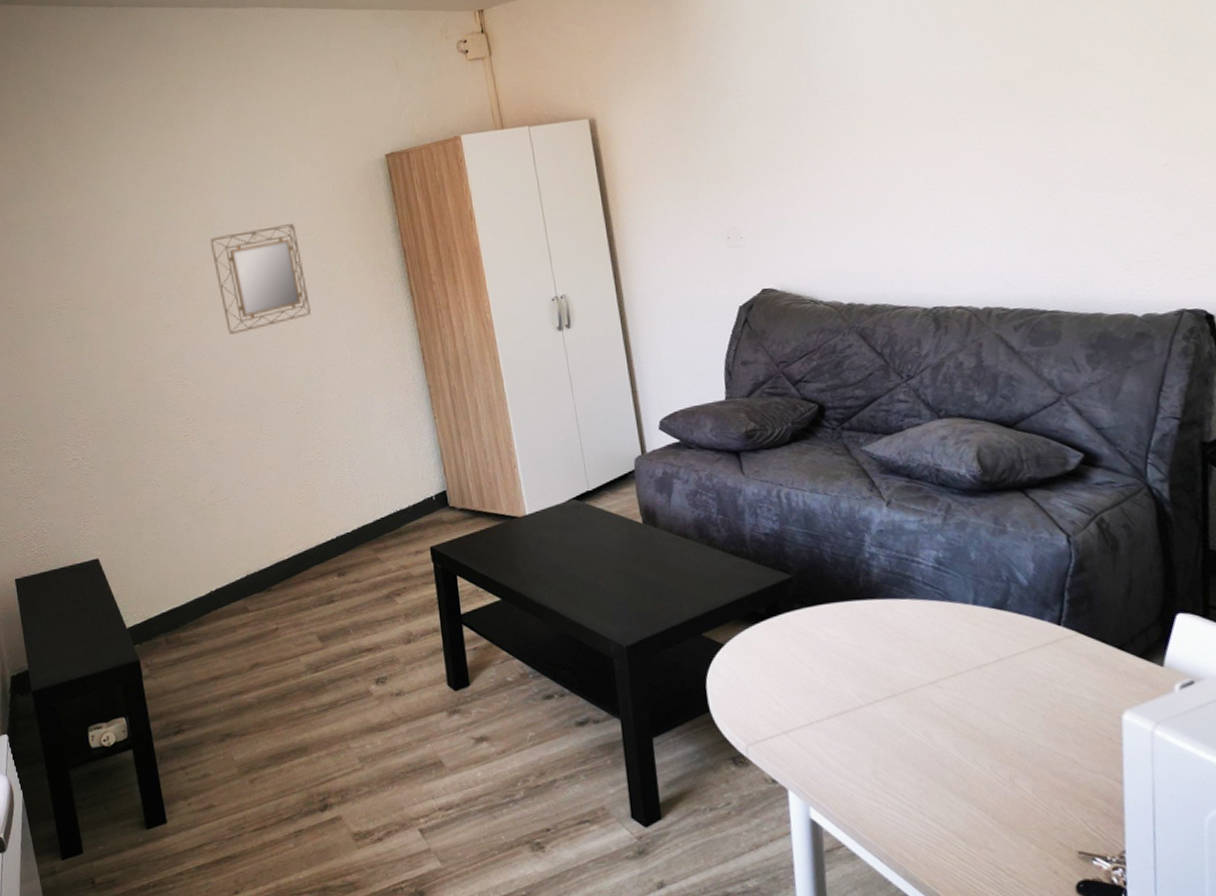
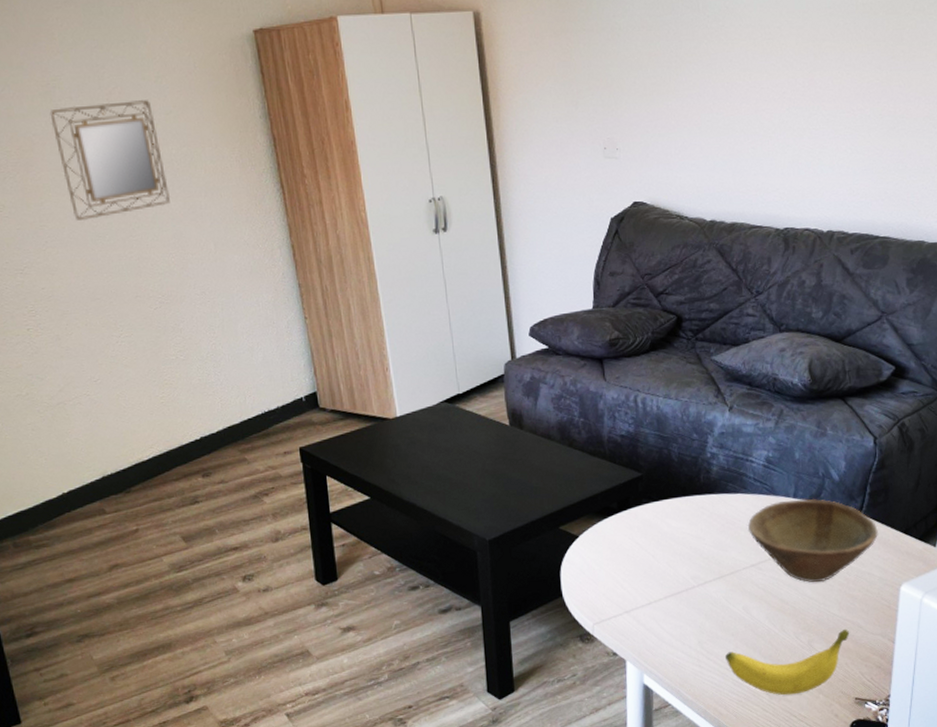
banana: none [906,763,1063,843] -> present [724,628,850,696]
bowl: none [920,605,1087,706] -> present [747,498,879,583]

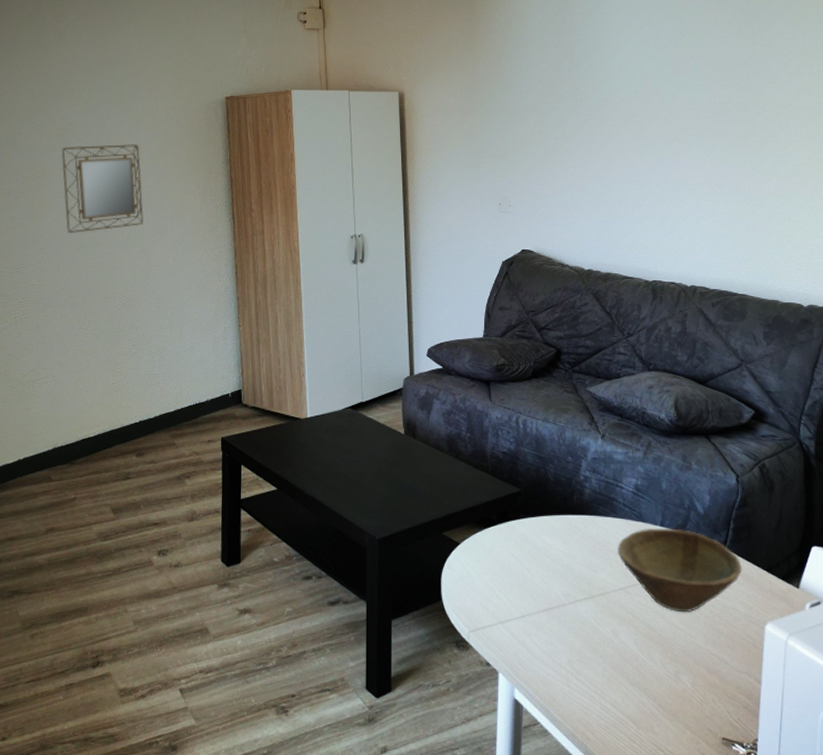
banana: present [724,628,850,696] -> none [593,663,716,727]

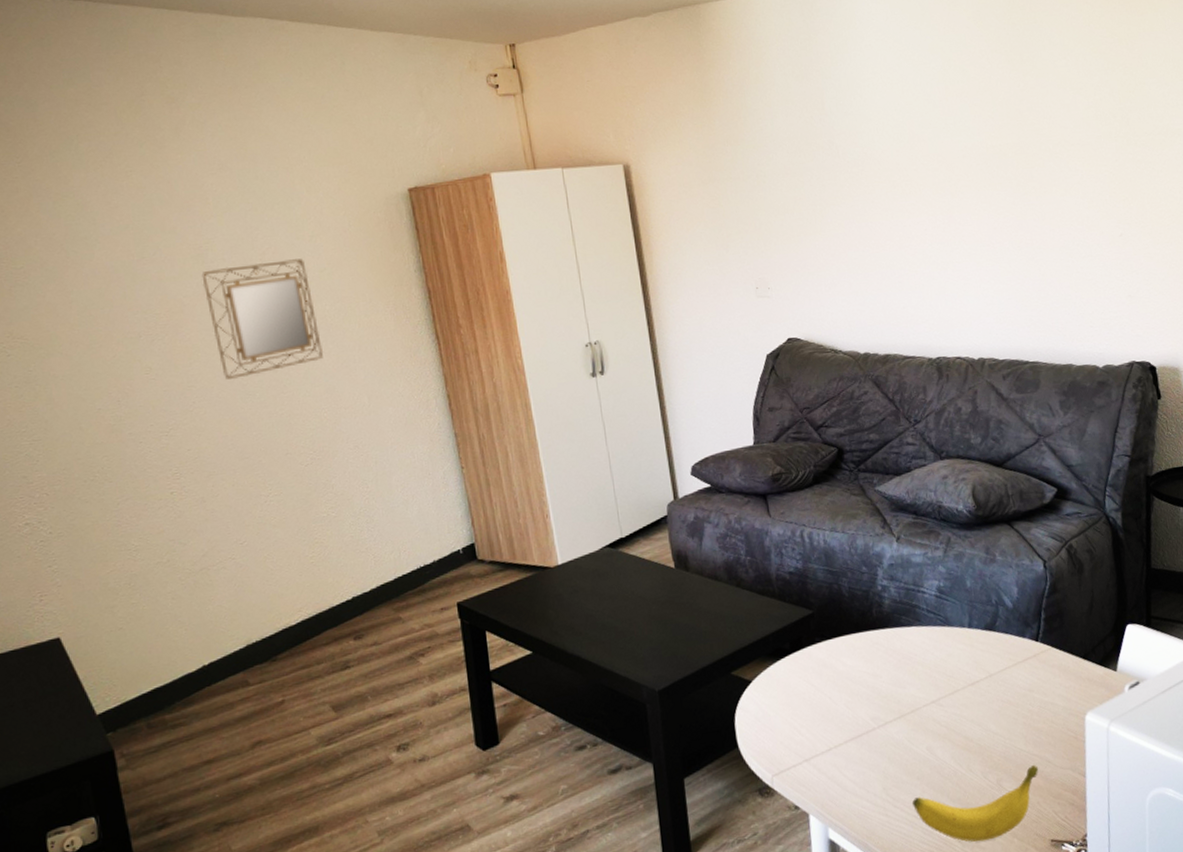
banana: none [593,663,716,727] -> present [911,764,1039,842]
bowl: present [617,528,743,613] -> none [924,627,1058,717]

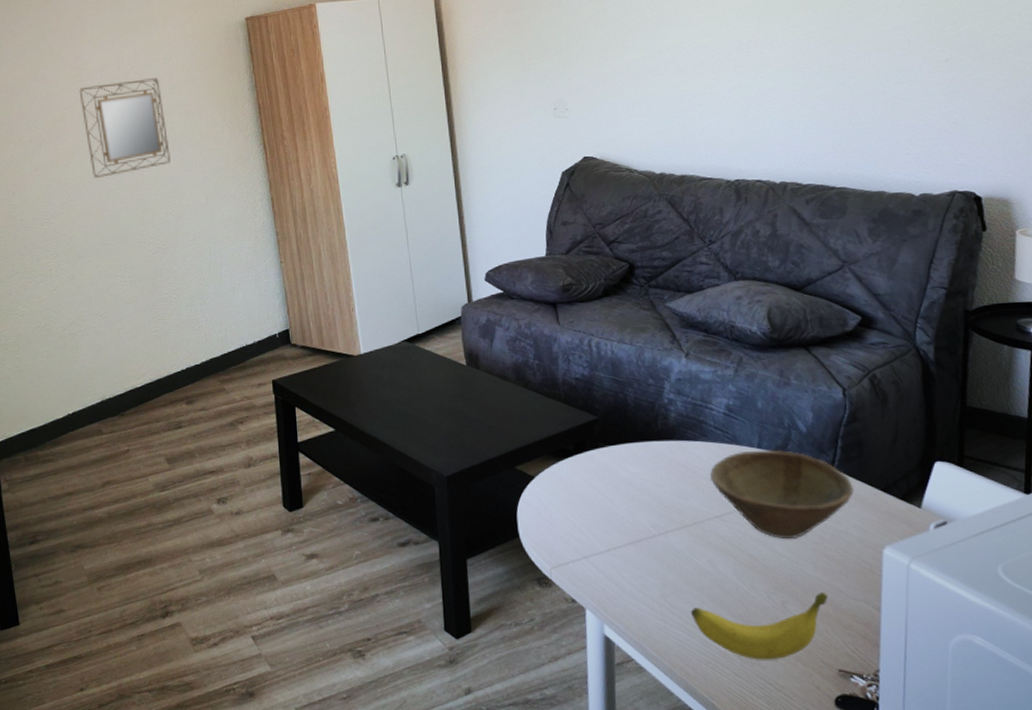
bowl: none [924,627,1058,717] -> present [709,449,855,540]

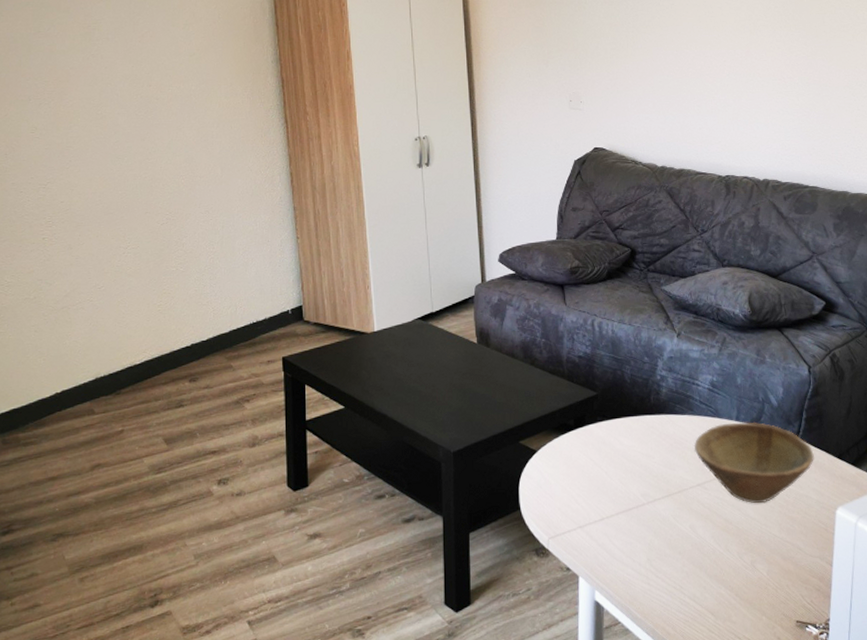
home mirror: present [79,78,172,178] -> none [87,43,187,143]
banana: present [690,591,829,660] -> none [672,550,790,616]

